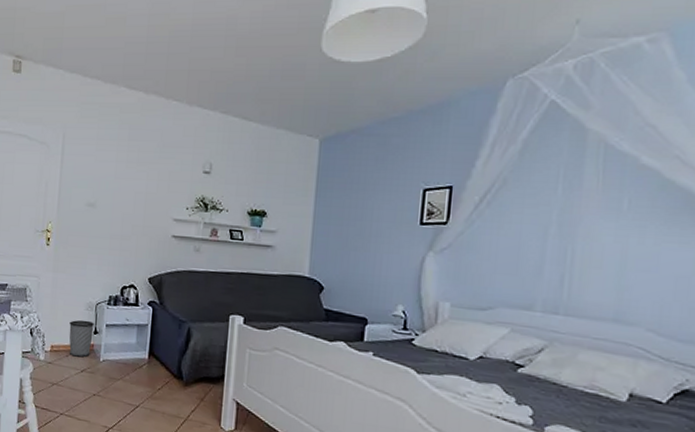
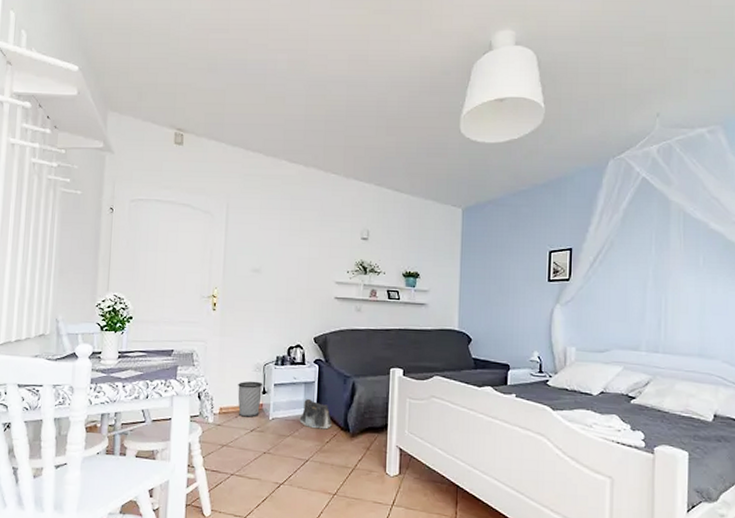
saddlebag: none [130,343,165,376] -> present [299,399,332,430]

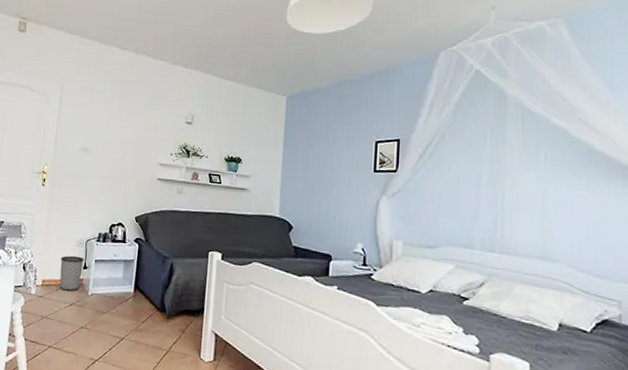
saddlebag: present [299,399,332,430] -> none [117,277,149,309]

